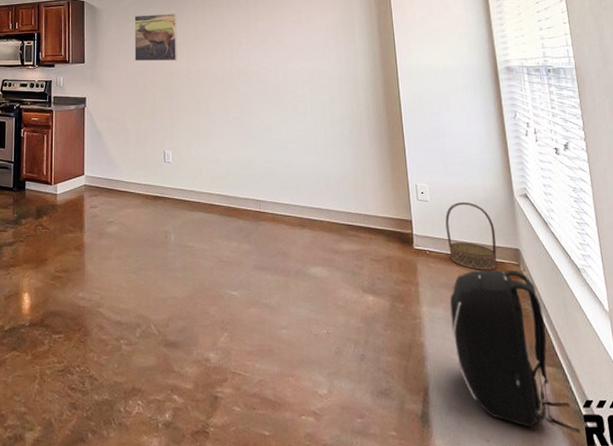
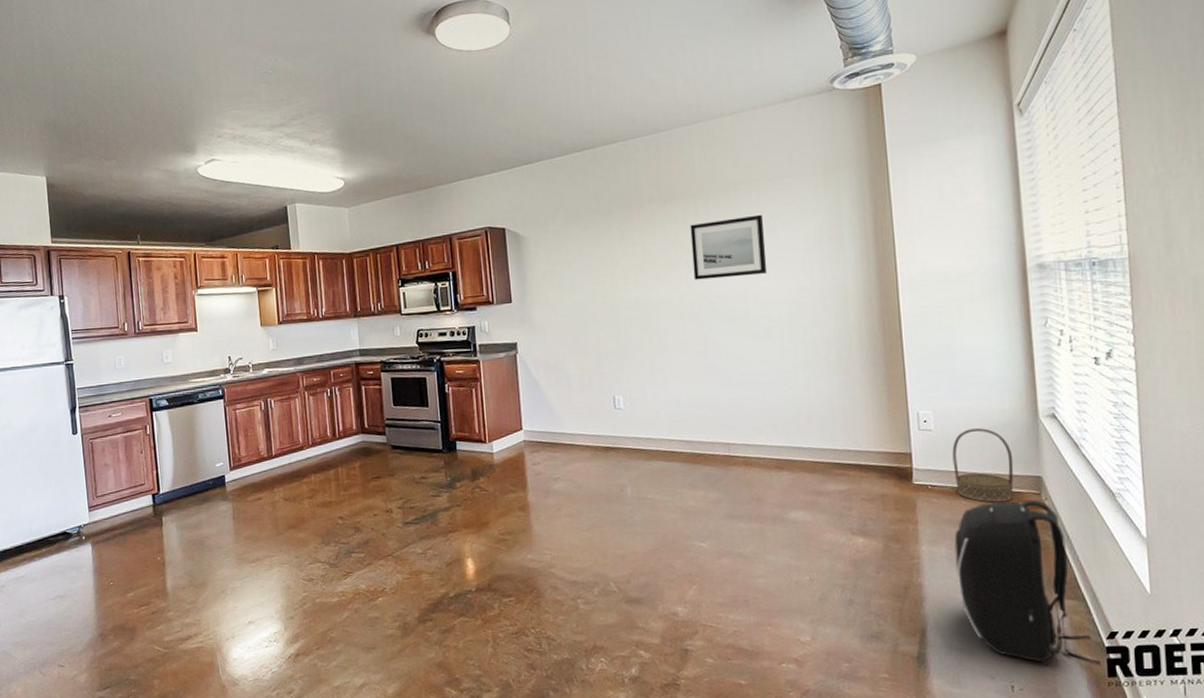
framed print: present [134,14,177,62] -> none [567,234,623,296]
wall art: none [233,8,294,57] -> present [690,214,768,280]

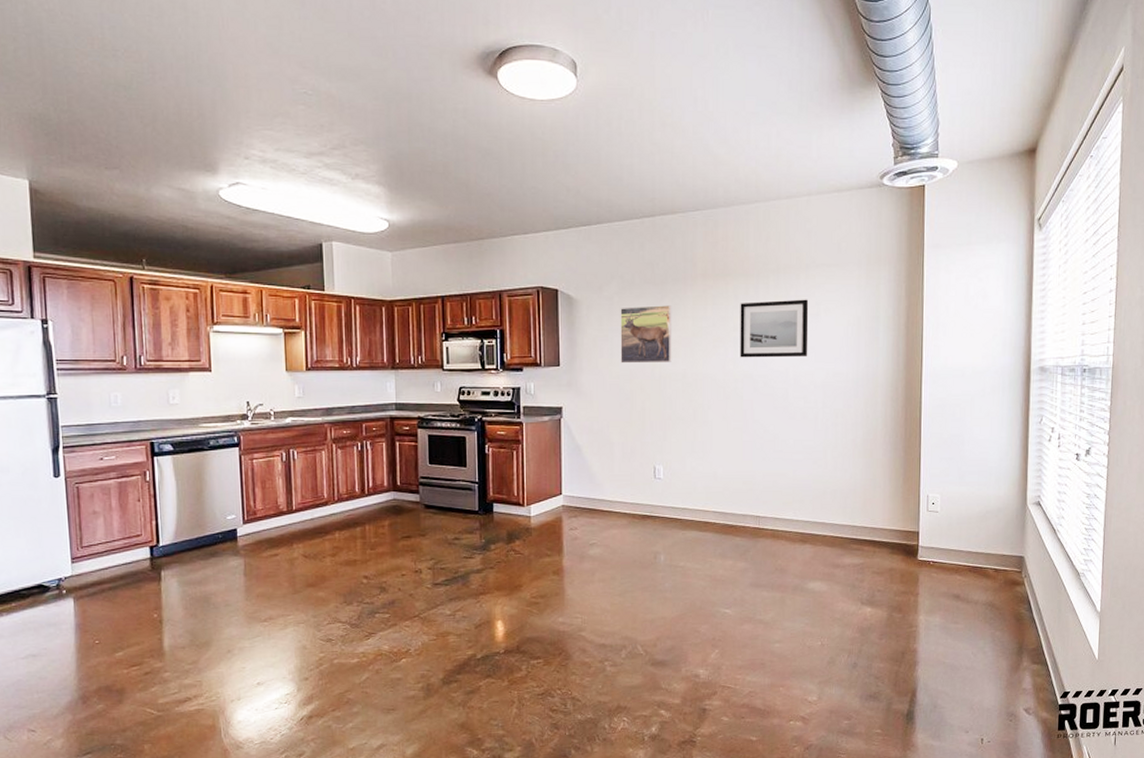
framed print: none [567,234,623,296] -> present [620,305,671,364]
basket: present [952,428,1014,503] -> none [953,512,1003,578]
backpack: present [954,499,1101,665] -> none [946,576,1054,720]

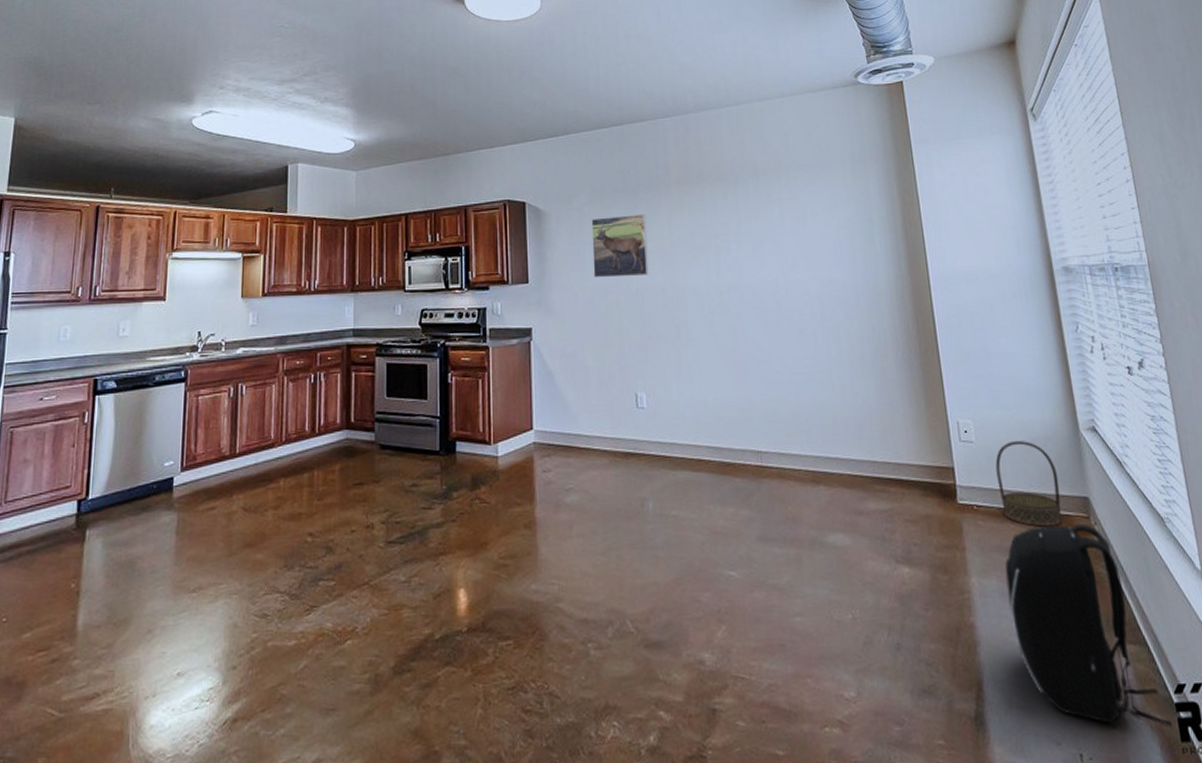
wall art: present [740,299,809,358] -> none [719,202,799,268]
backpack: none [946,576,1054,720] -> present [1005,523,1173,726]
basket: none [953,512,1003,578] -> present [995,441,1062,527]

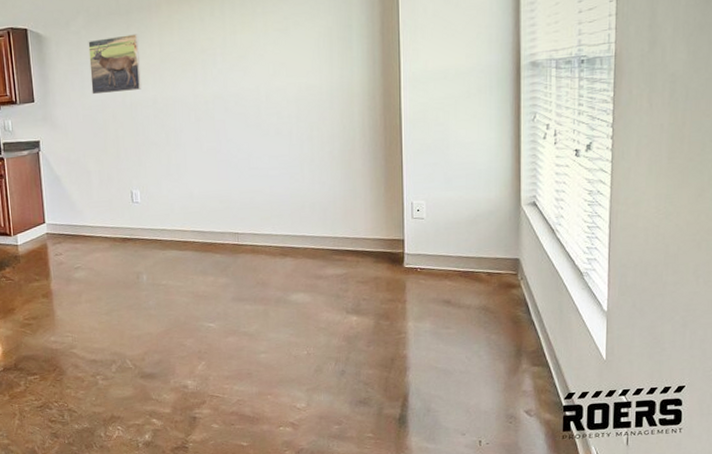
basket: present [995,441,1062,527] -> none [441,216,495,283]
backpack: present [1005,523,1173,726] -> none [438,279,558,421]

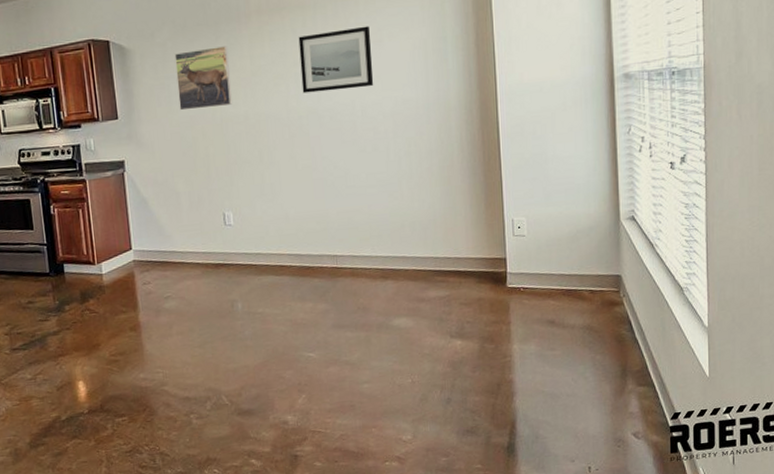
wall art: none [206,14,279,79] -> present [298,26,374,94]

